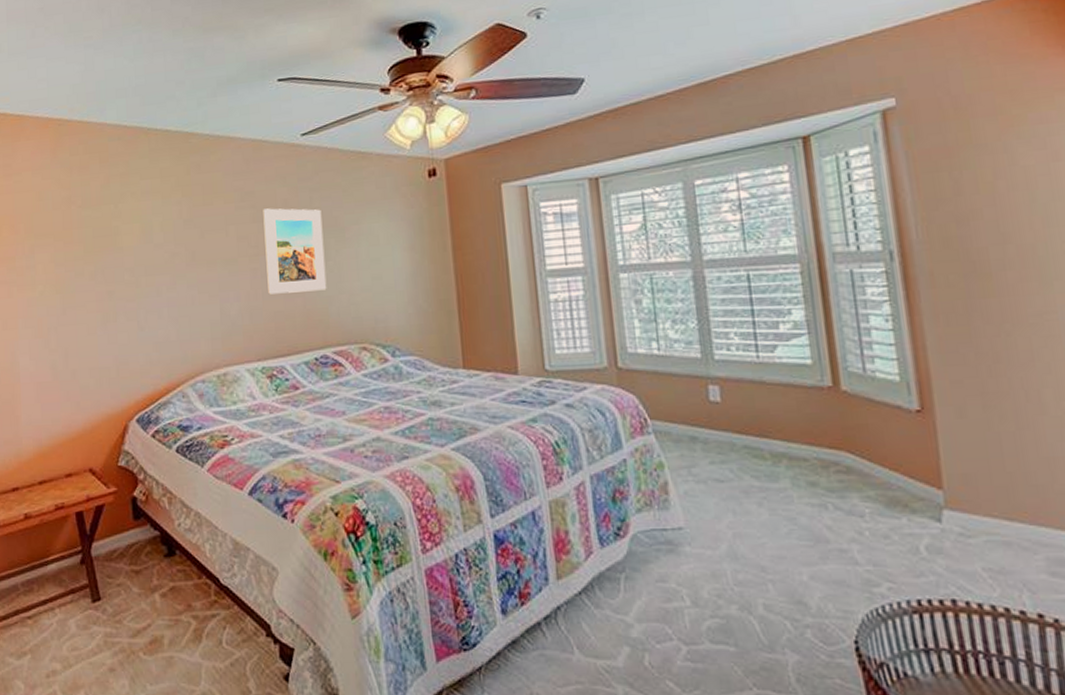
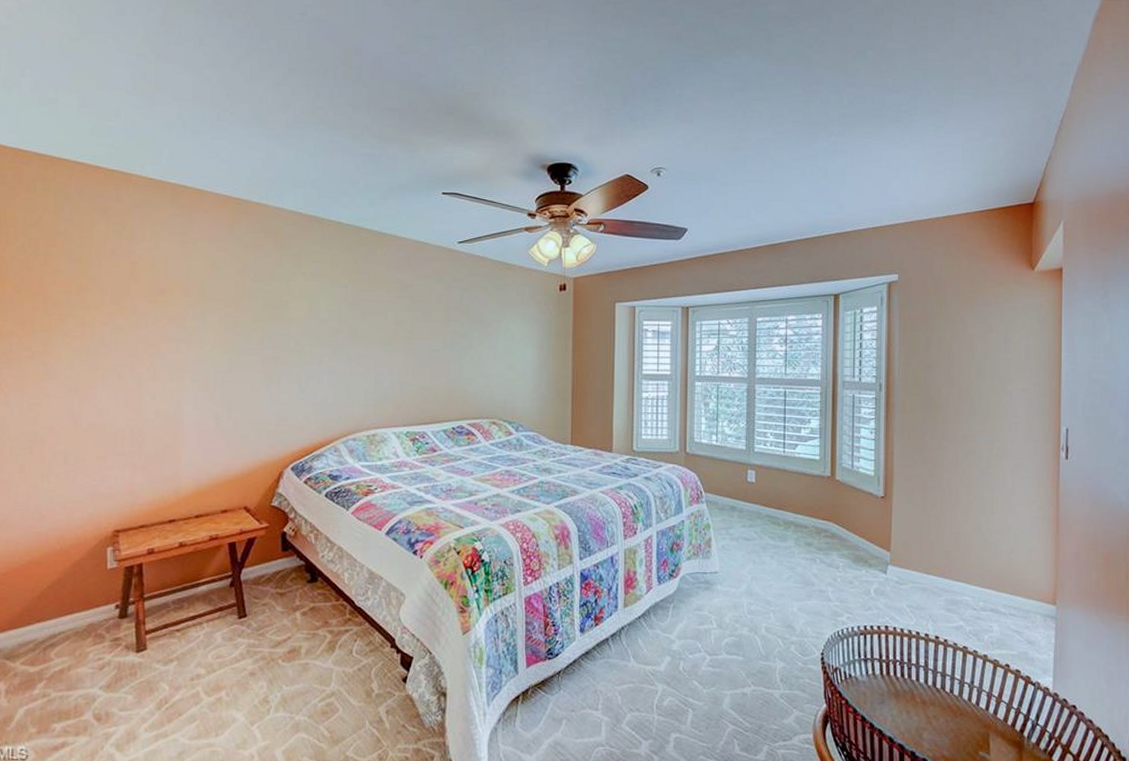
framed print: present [263,208,327,295] -> none [418,300,469,373]

